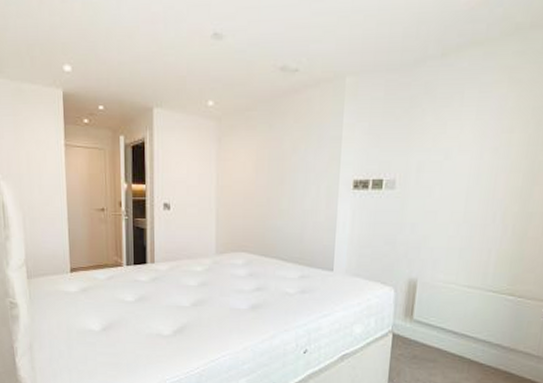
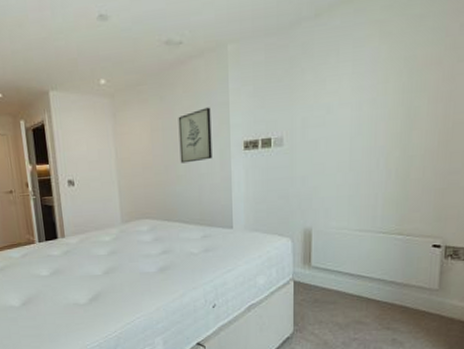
wall art: none [284,141,322,197] -> present [178,107,212,164]

